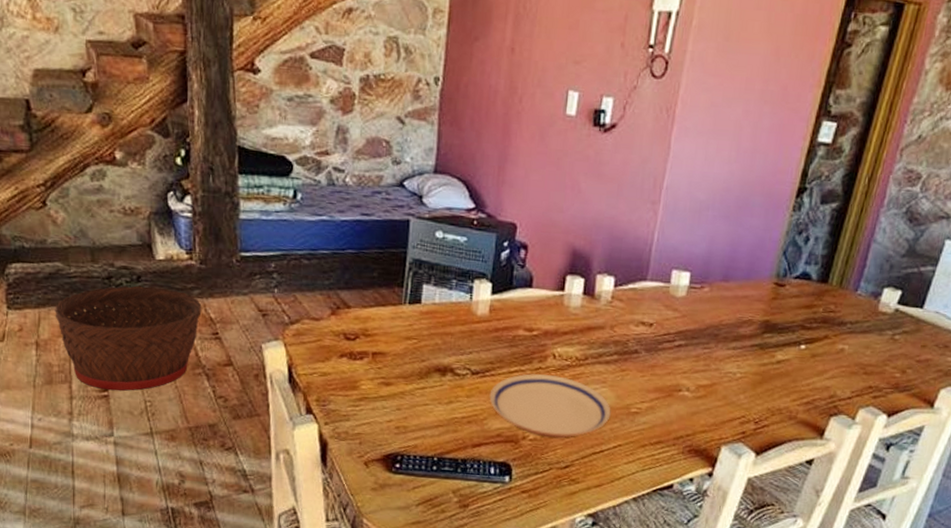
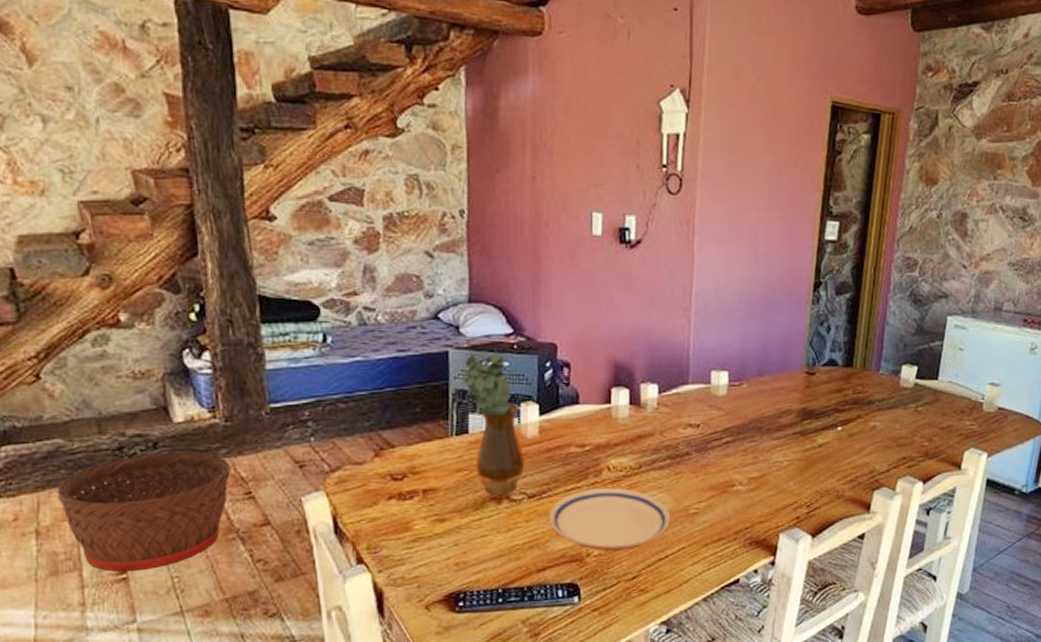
vase: none [419,218,472,367] -> present [462,347,525,495]

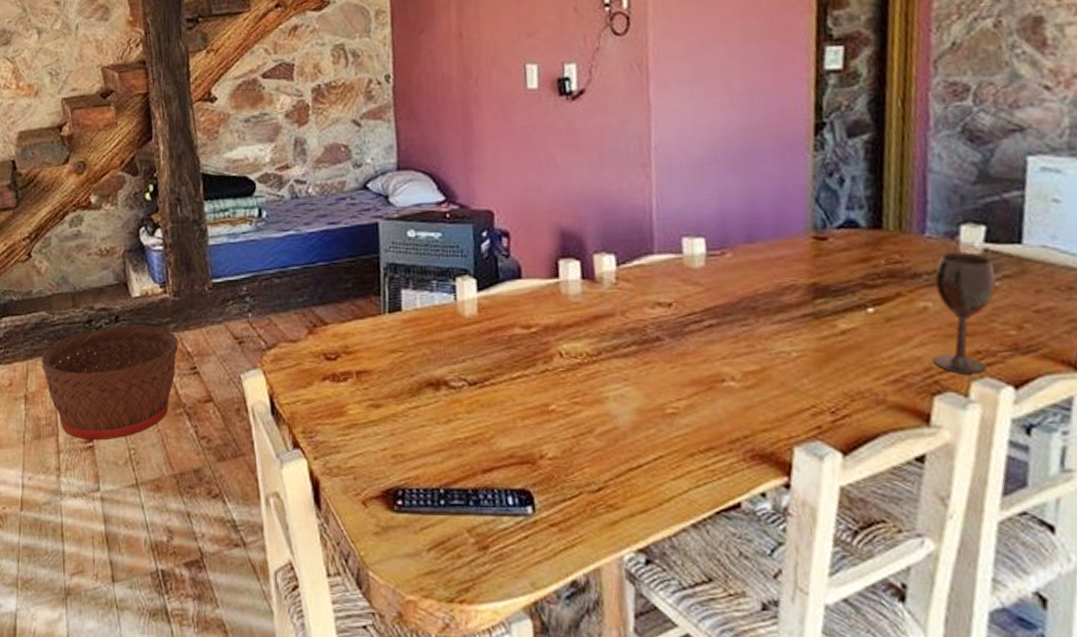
vase: present [462,347,525,495] -> none [393,218,464,380]
plate: present [548,488,671,551] -> none [492,378,642,454]
wine glass: none [876,385,919,474] -> present [932,251,996,374]

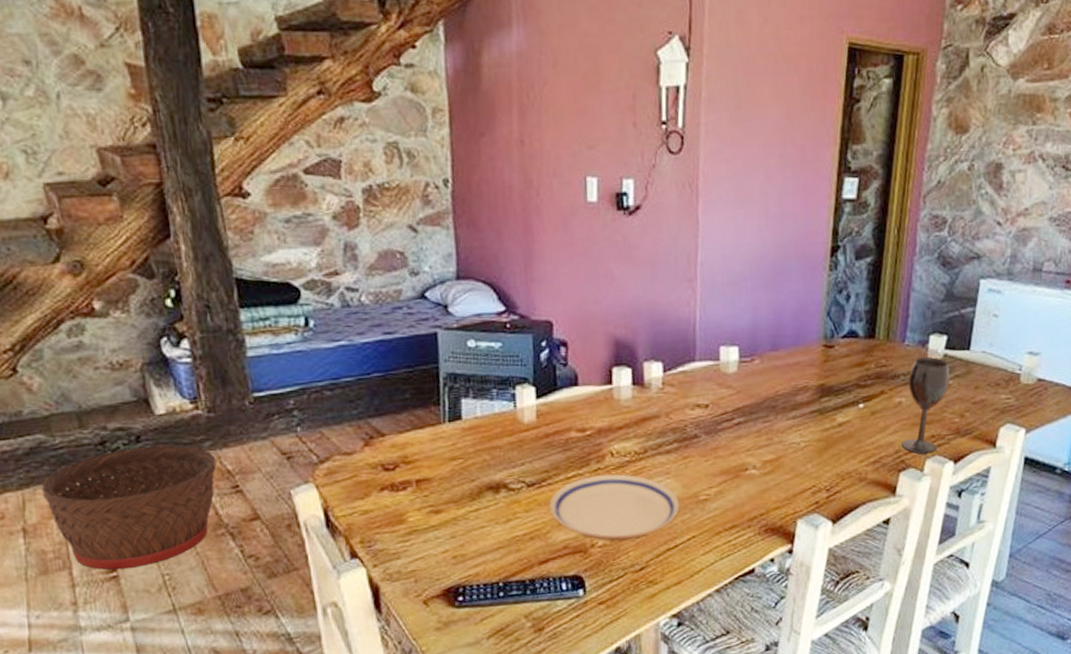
plate: none [492,378,642,454] -> present [549,474,680,541]

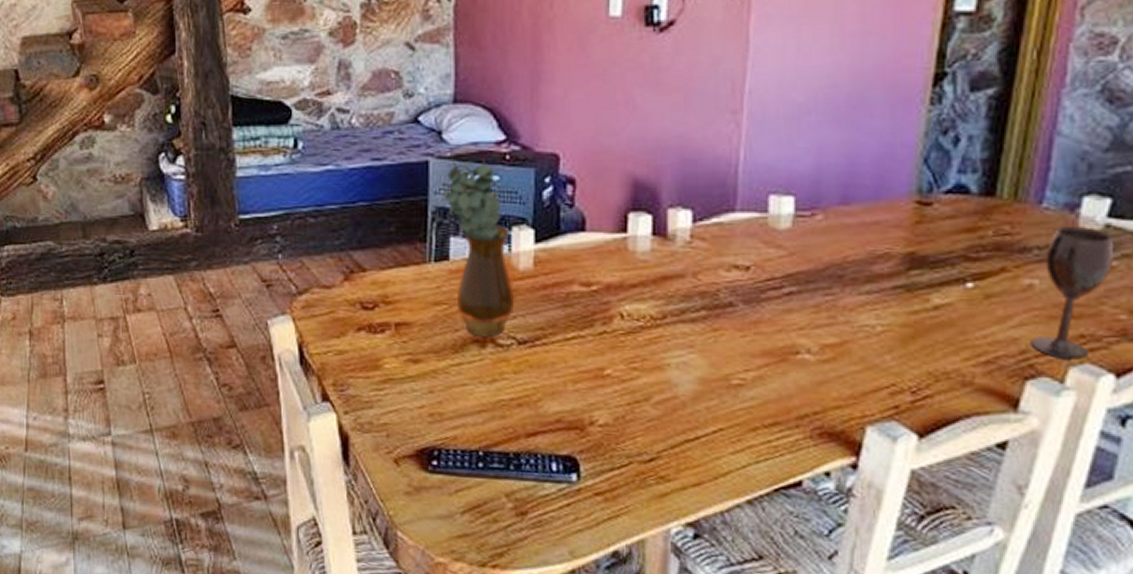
basket: present [41,445,217,570] -> none [47,261,200,382]
vase: none [452,328,523,484] -> present [443,157,515,337]
plate: present [549,474,680,541] -> none [542,340,705,423]

